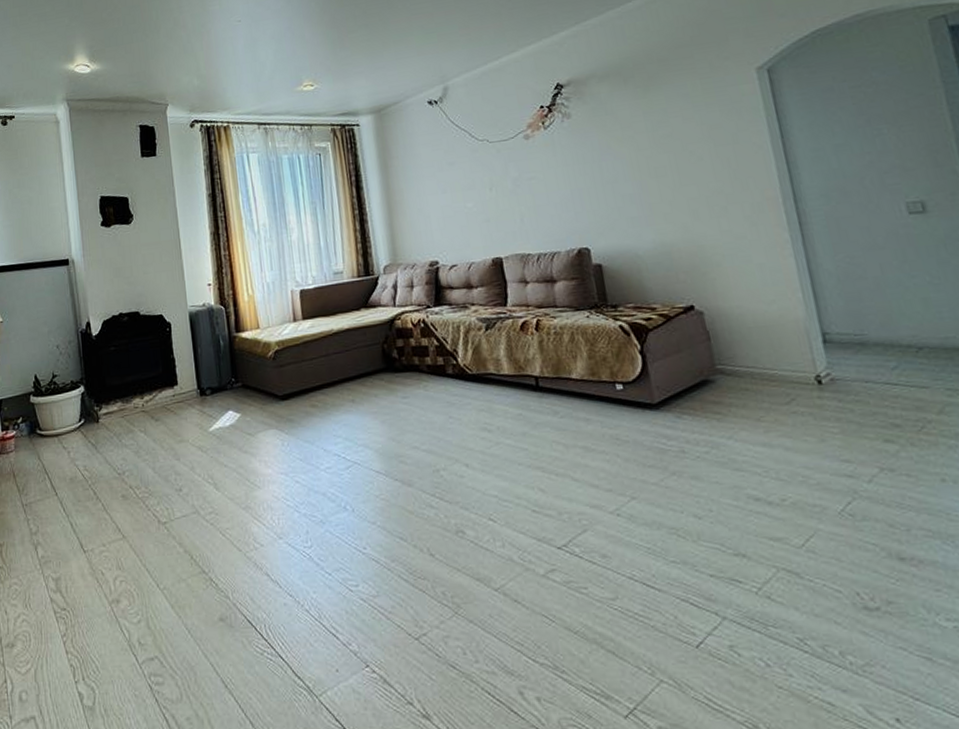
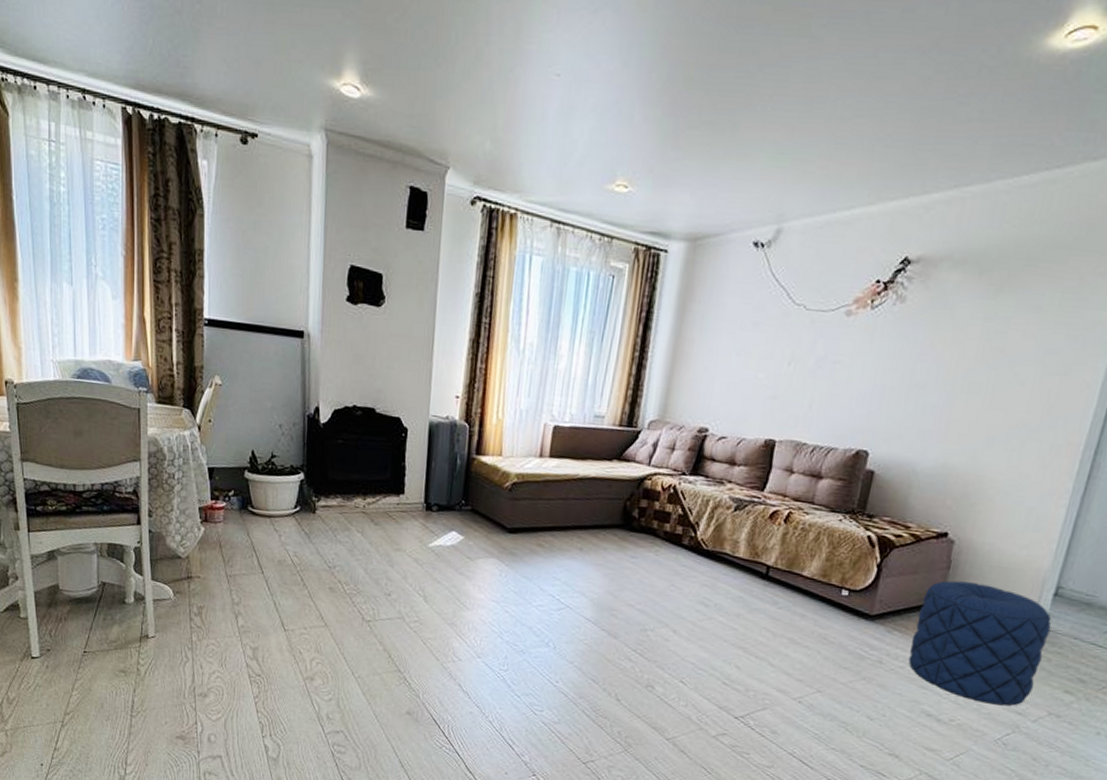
pouf: none [697,347,851,473] -> present [908,580,1052,706]

